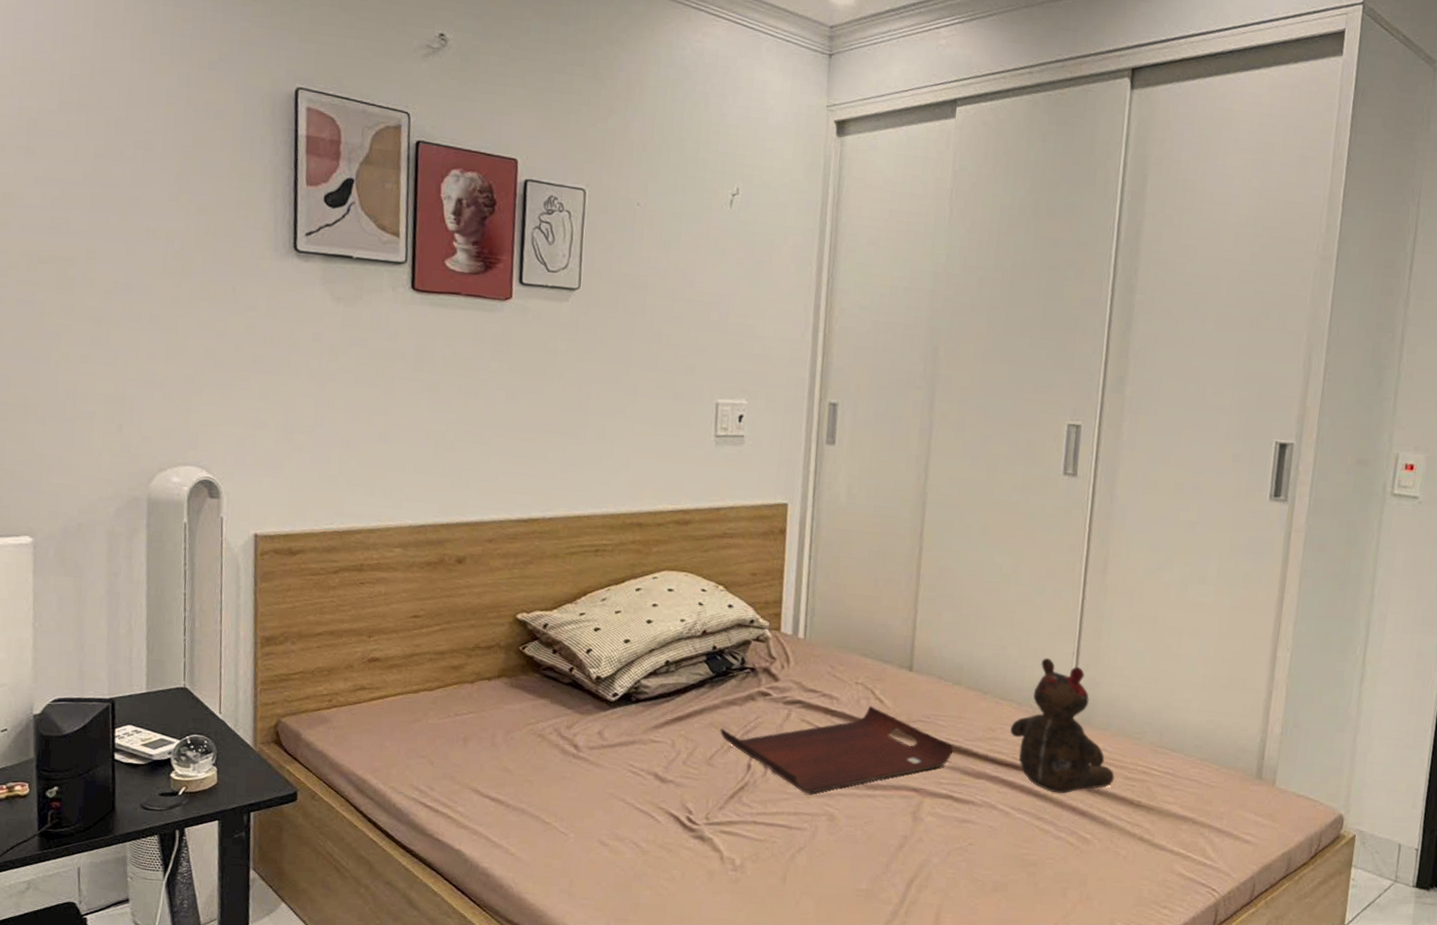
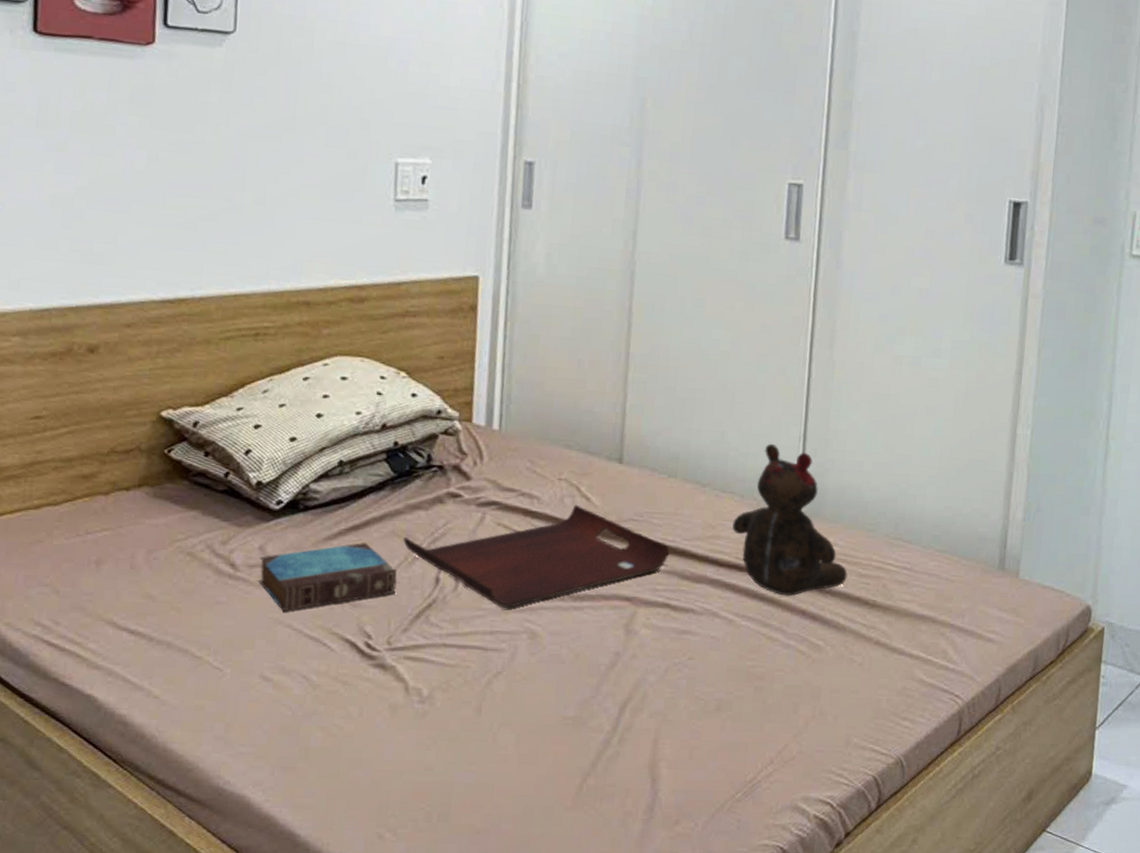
book: none [597,731,715,788] -> present [258,543,397,612]

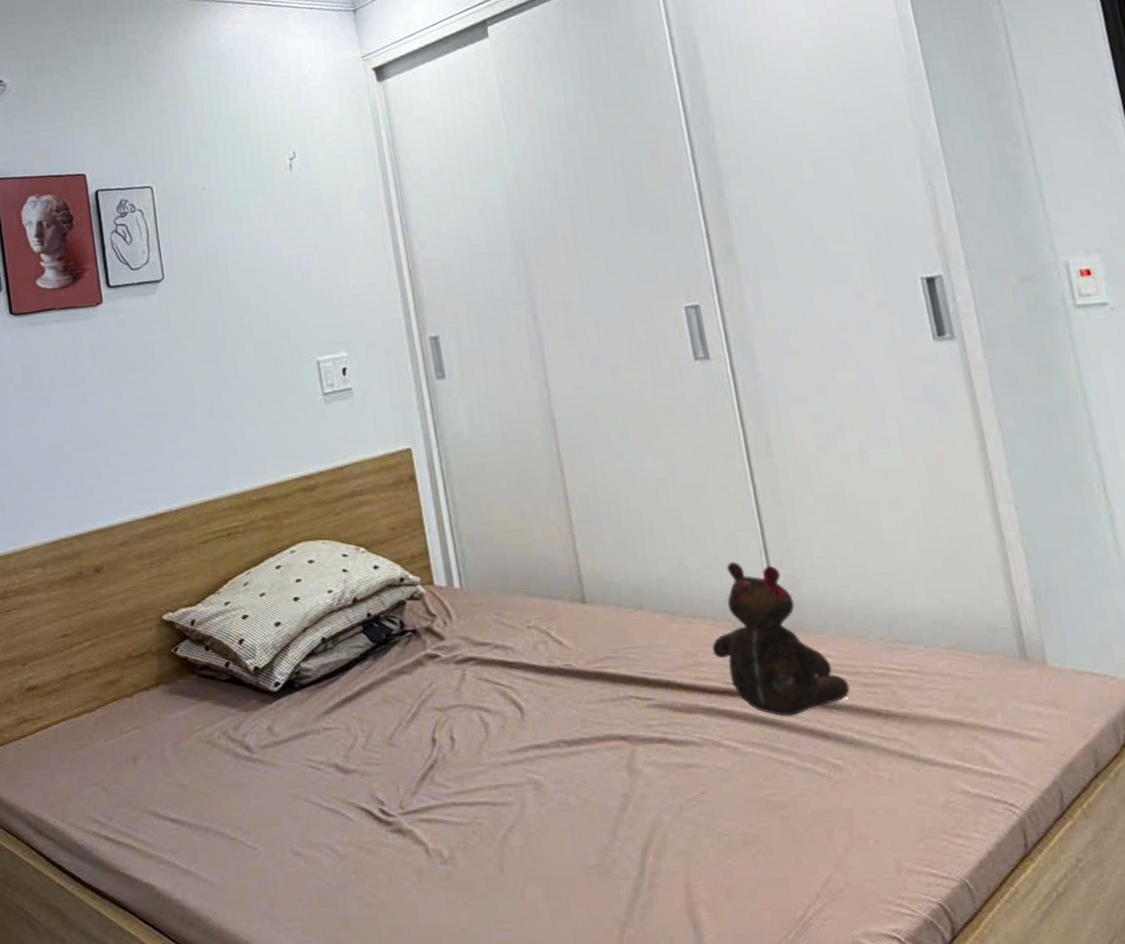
book: present [258,543,397,612] -> none [269,713,397,787]
serving tray: present [403,504,670,609] -> none [394,650,655,762]

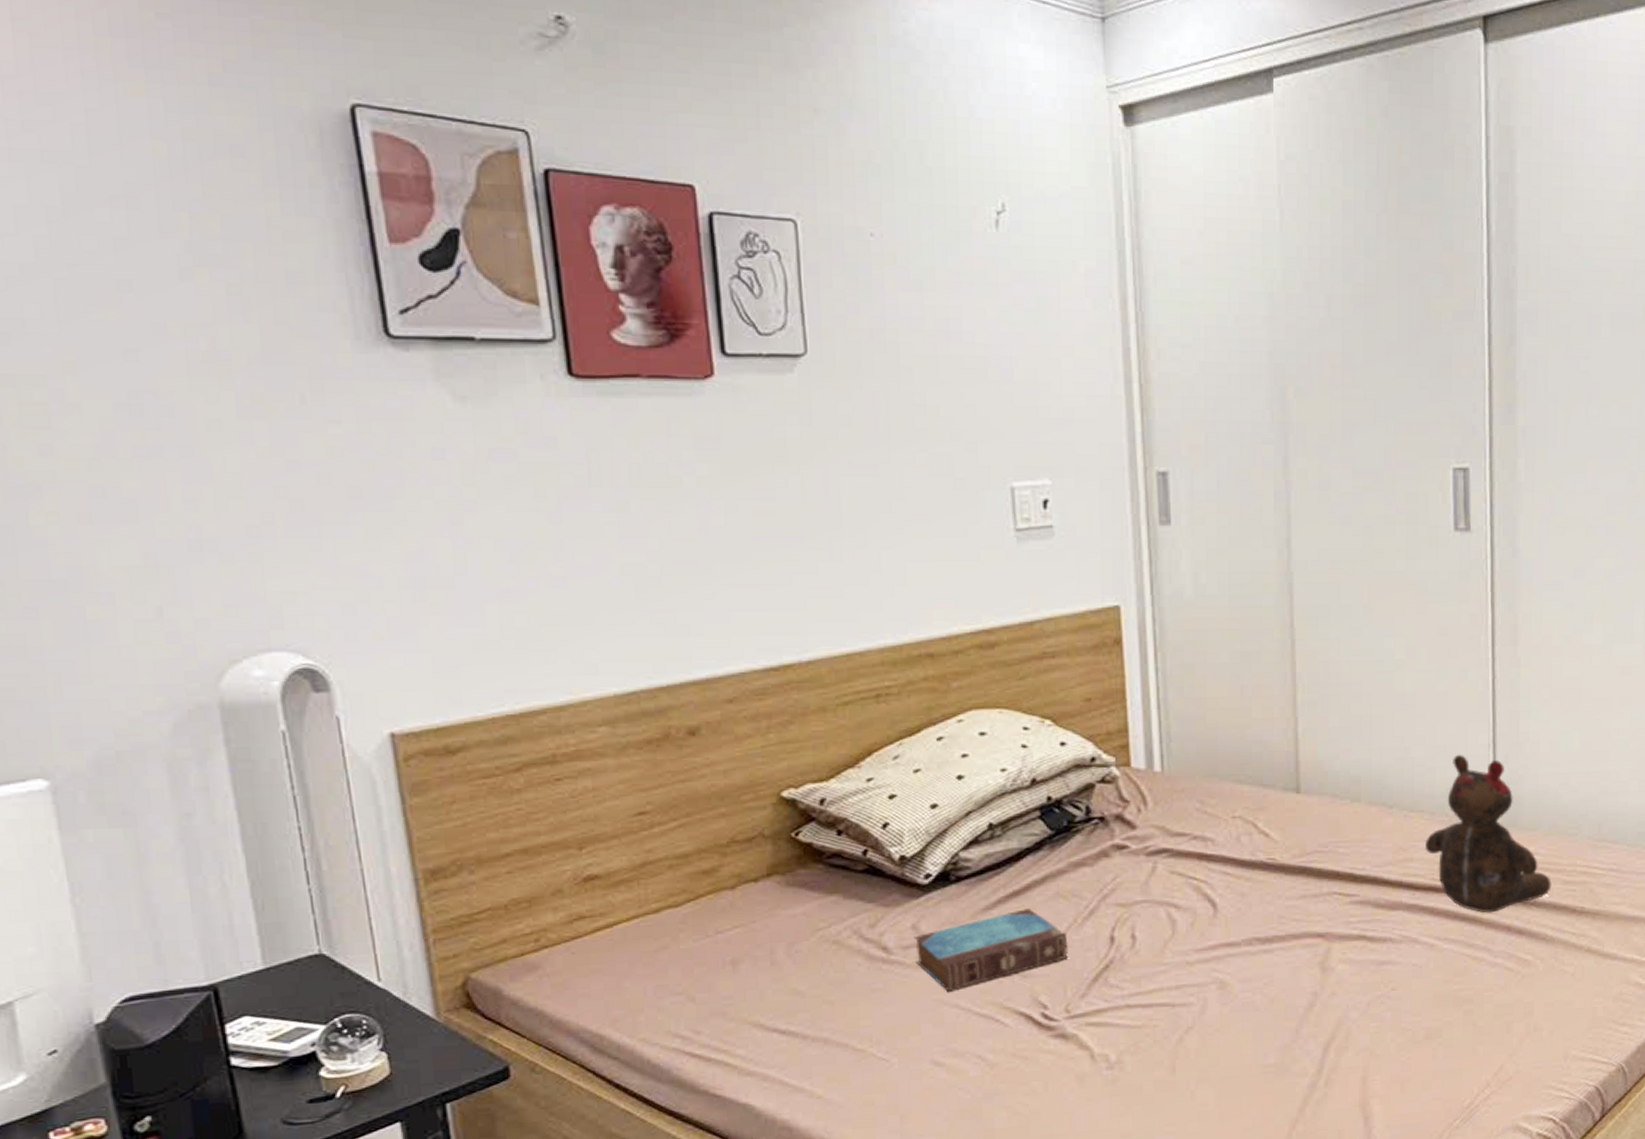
book: none [269,713,397,787] -> present [913,909,1068,992]

